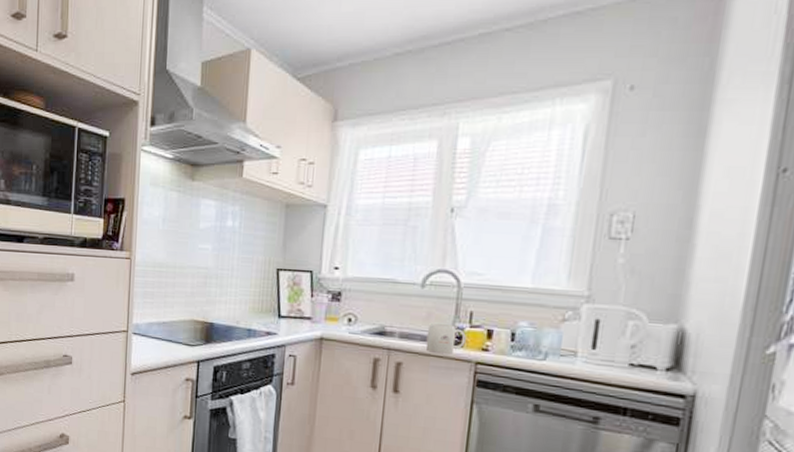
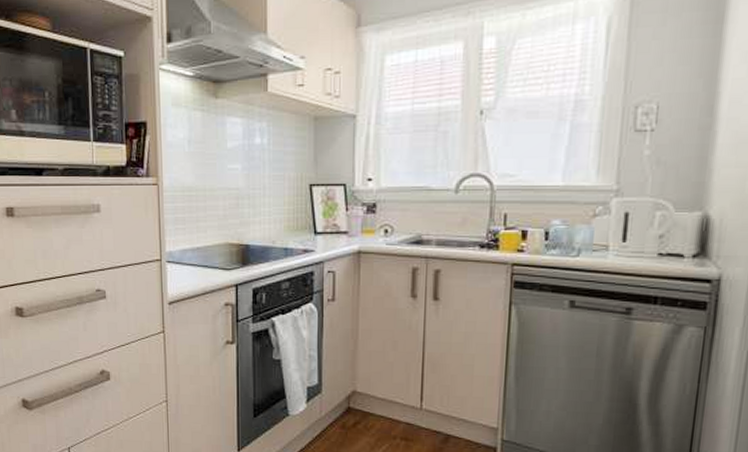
mug: present [425,322,466,356] -> none [462,227,501,259]

